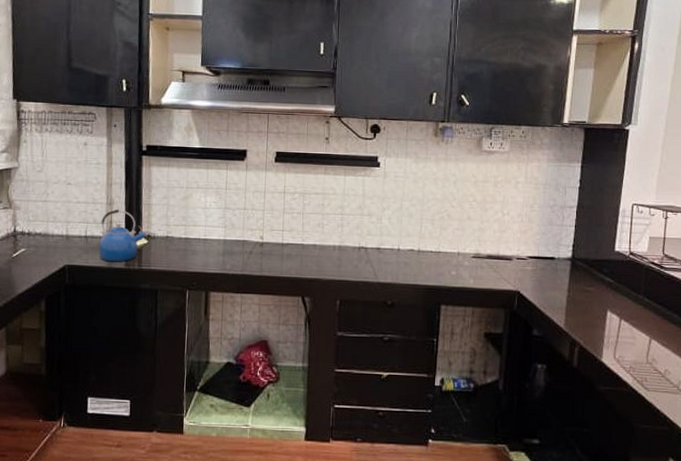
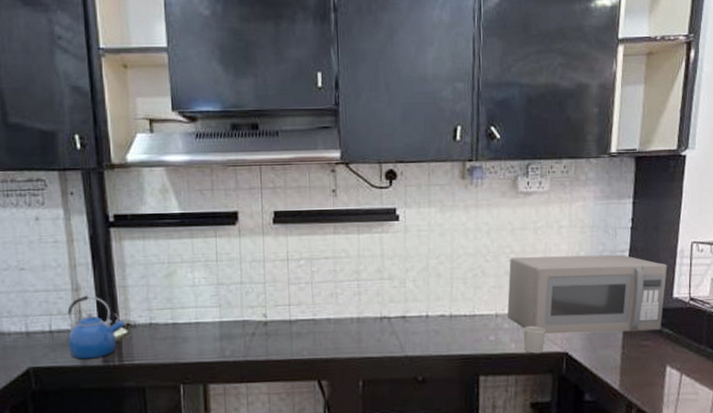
microwave: none [468,205,610,280] -> present [507,254,667,335]
cup: none [482,266,501,290] -> present [524,326,546,354]

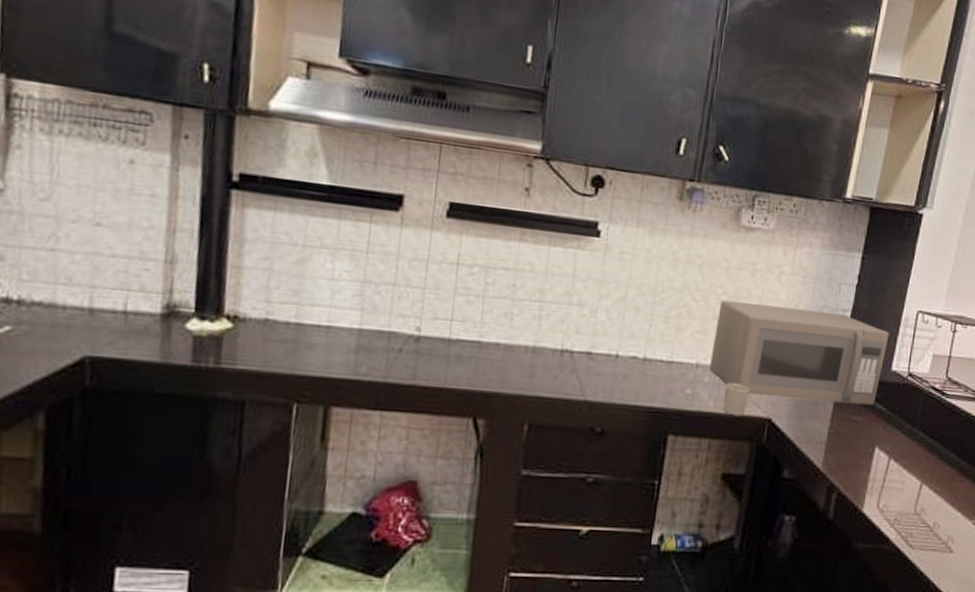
kettle: present [67,295,125,359] -> none [147,271,232,356]

